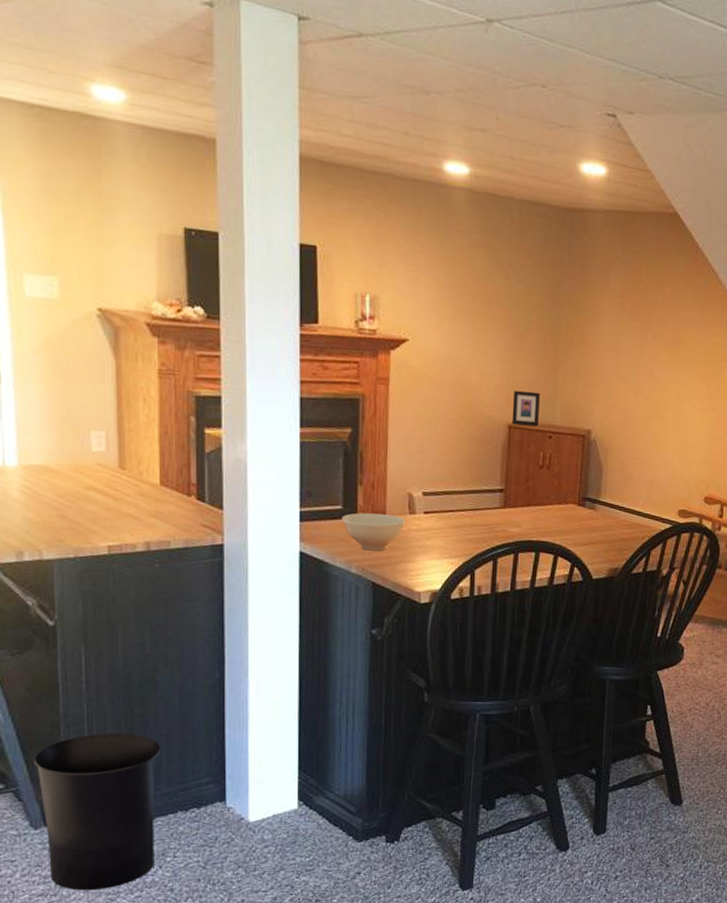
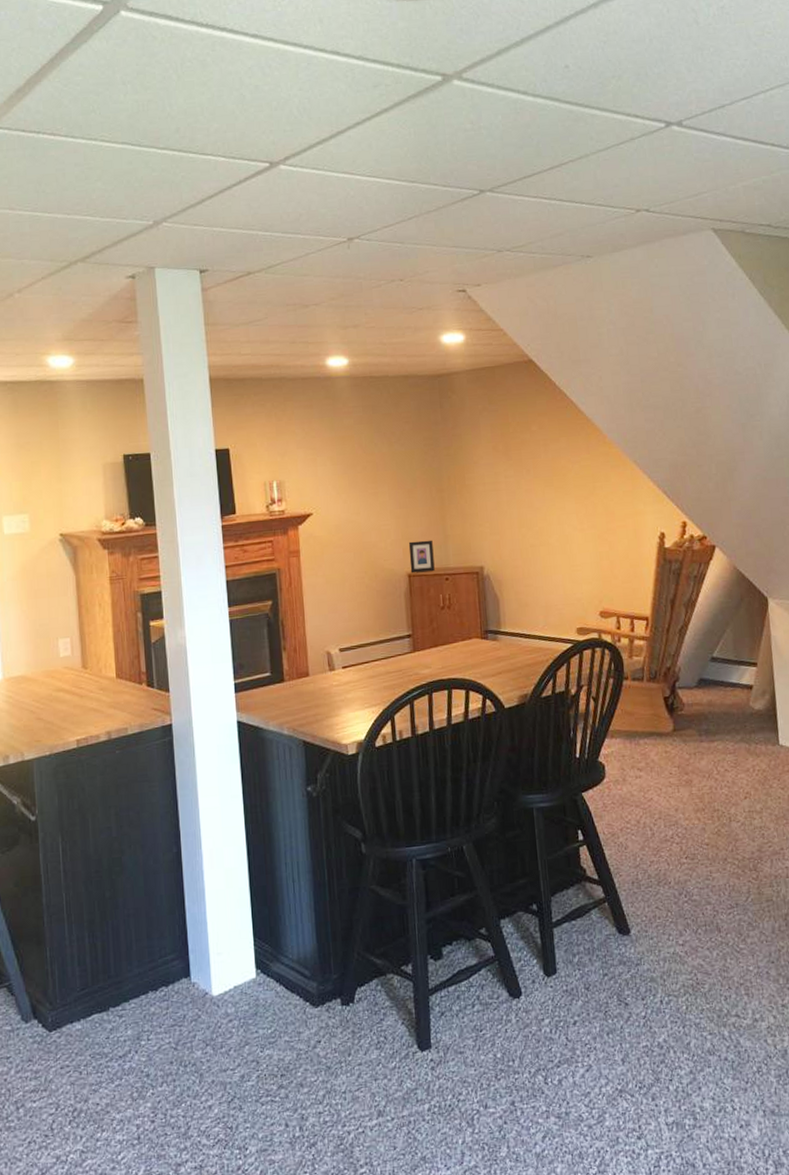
waste bin: present [33,733,161,891] -> none [22,917,131,1083]
bowl: present [341,513,405,551] -> none [271,674,327,711]

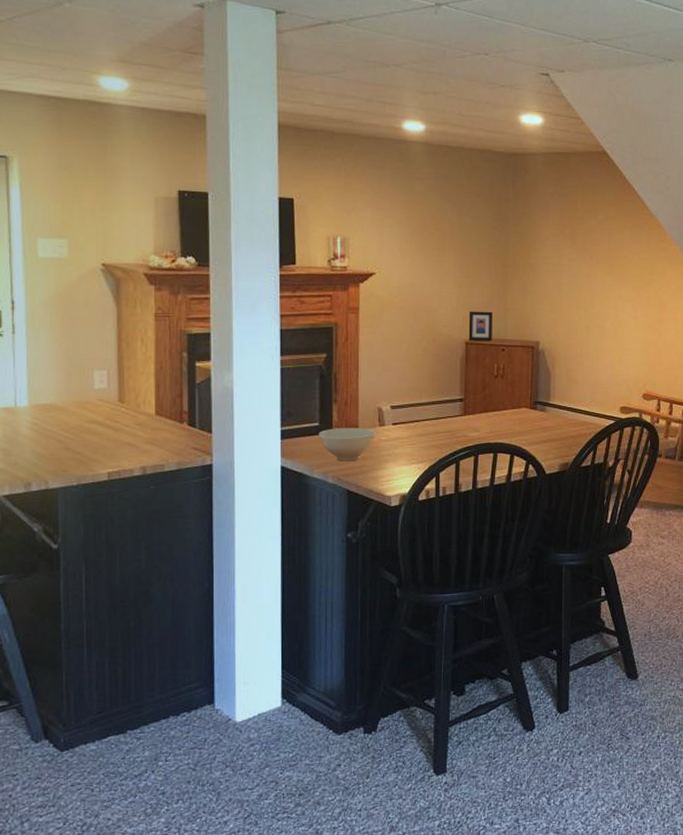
bowl: none [271,674,327,711] -> present [318,428,376,462]

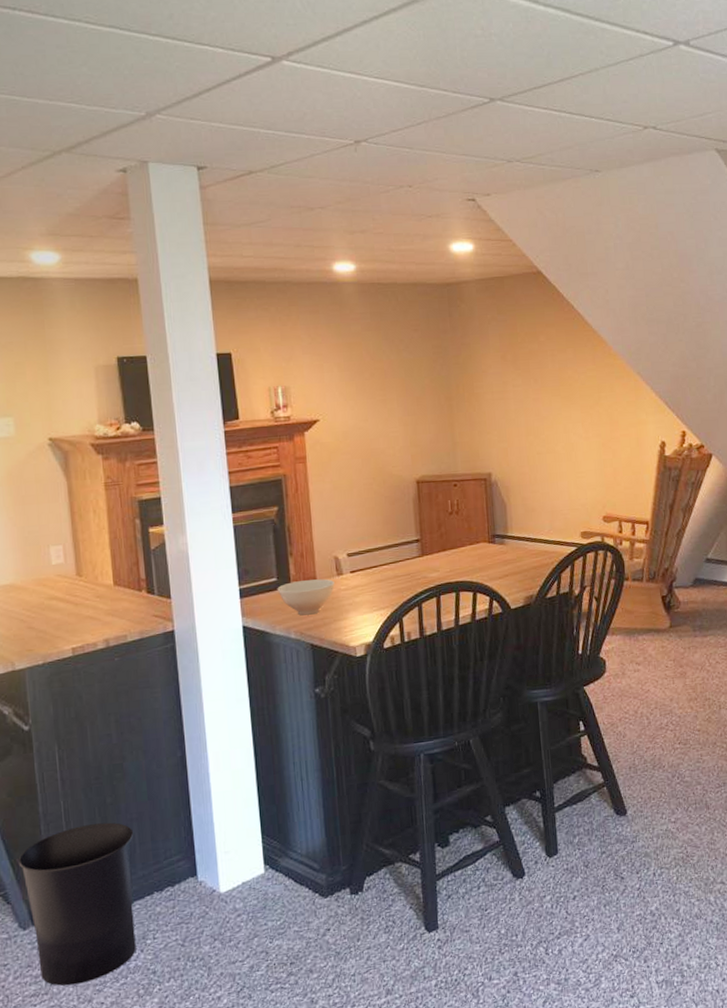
waste bin: none [36,645,155,800] -> present [18,822,136,986]
picture frame: present [468,311,493,342] -> none [417,447,443,480]

